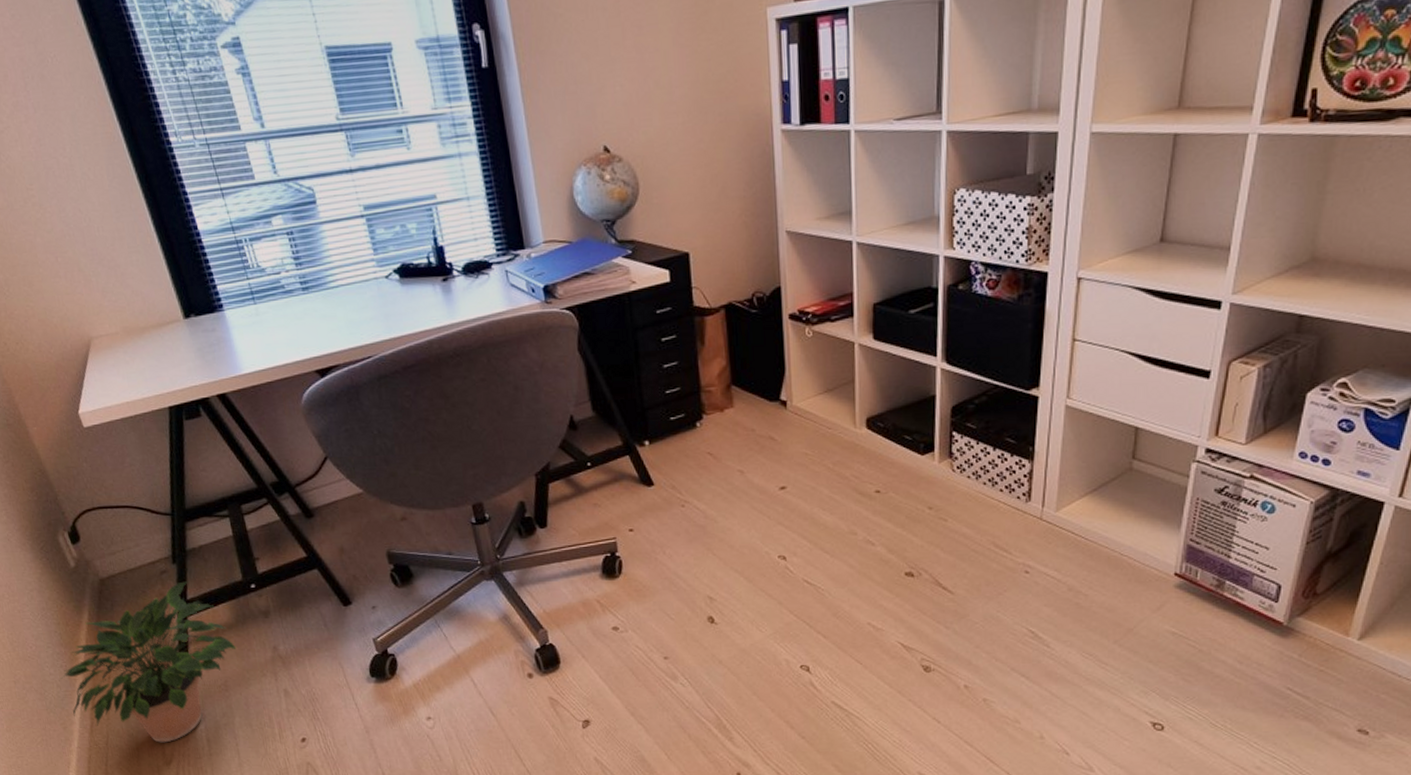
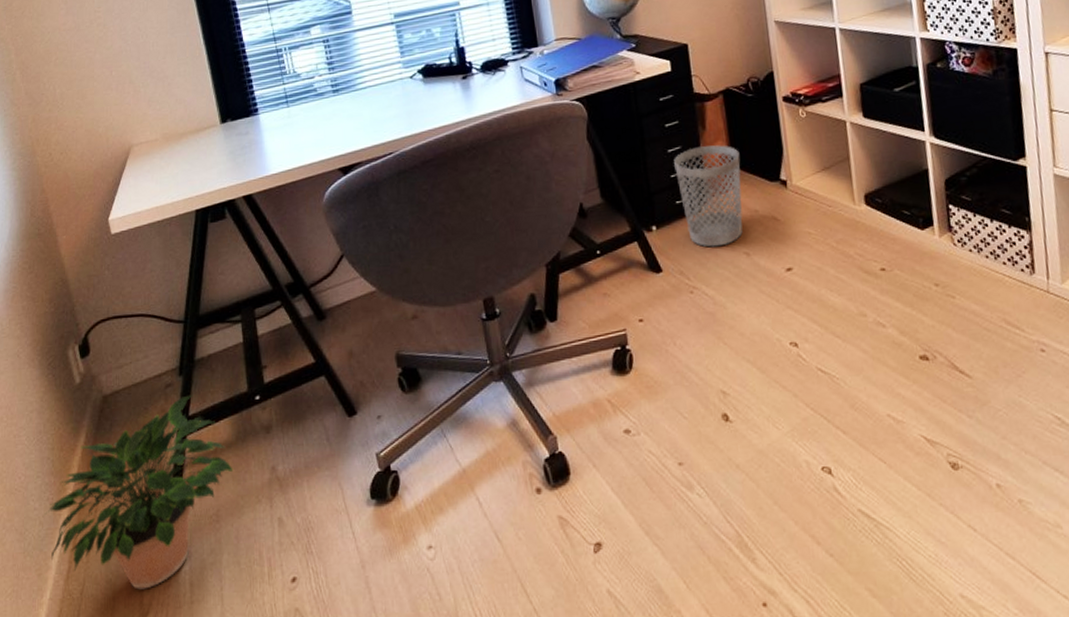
wastebasket: none [670,362,740,464] -> present [674,145,743,247]

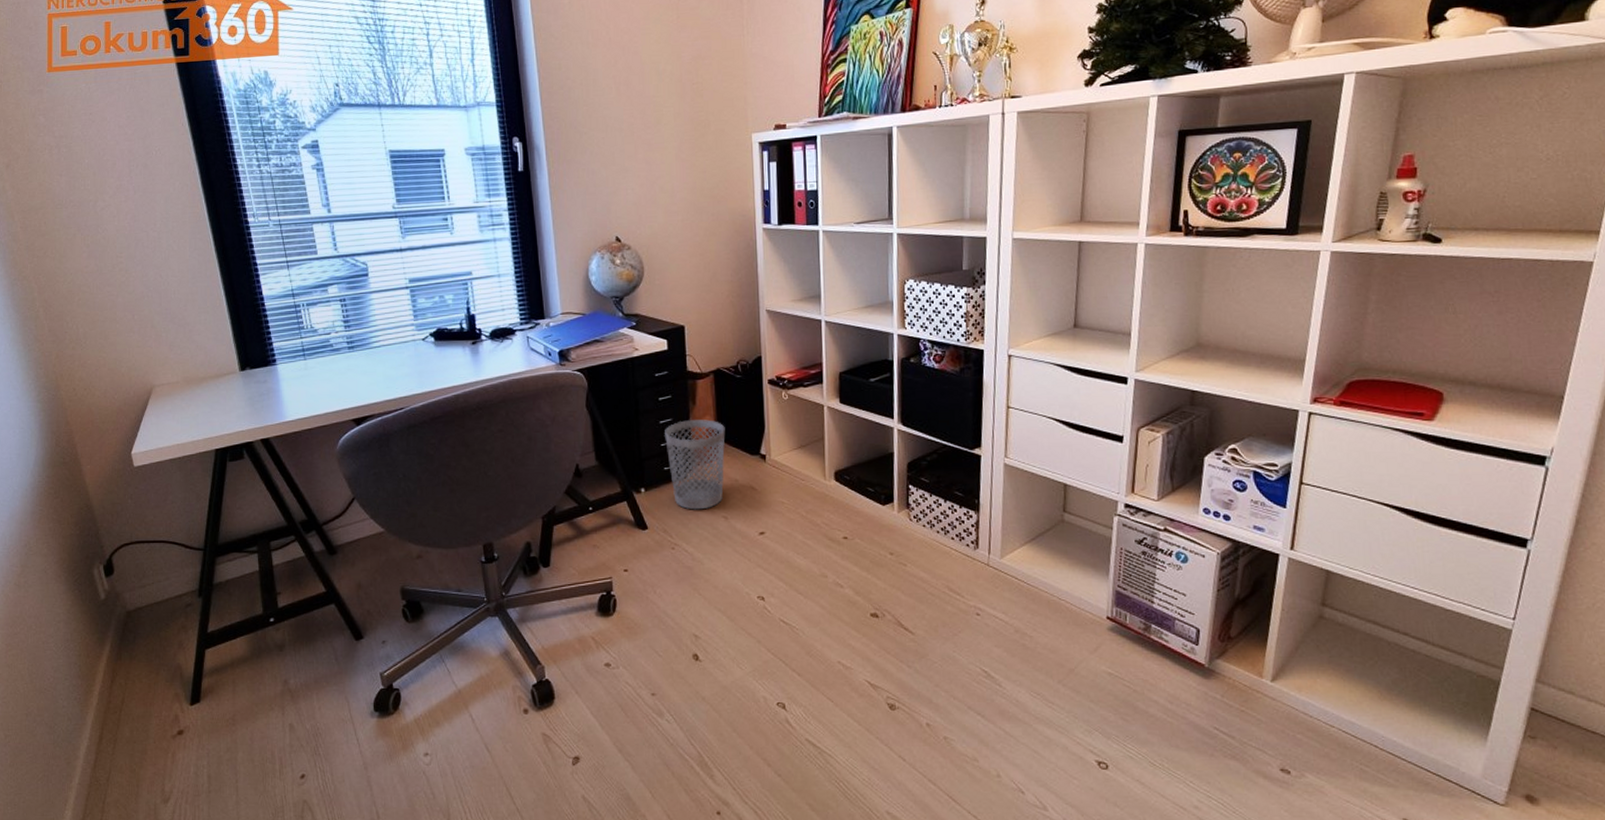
potted plant: present [45,395,233,590] -> none [73,614,249,779]

